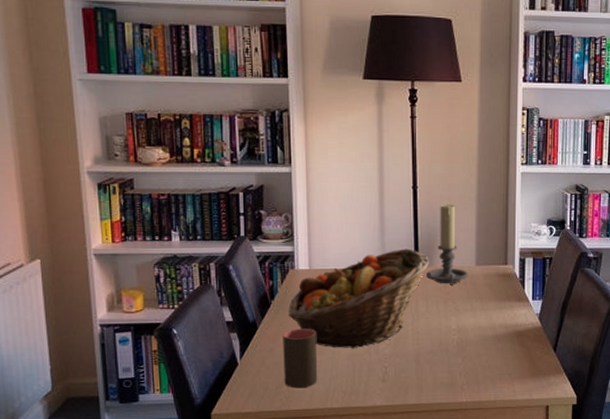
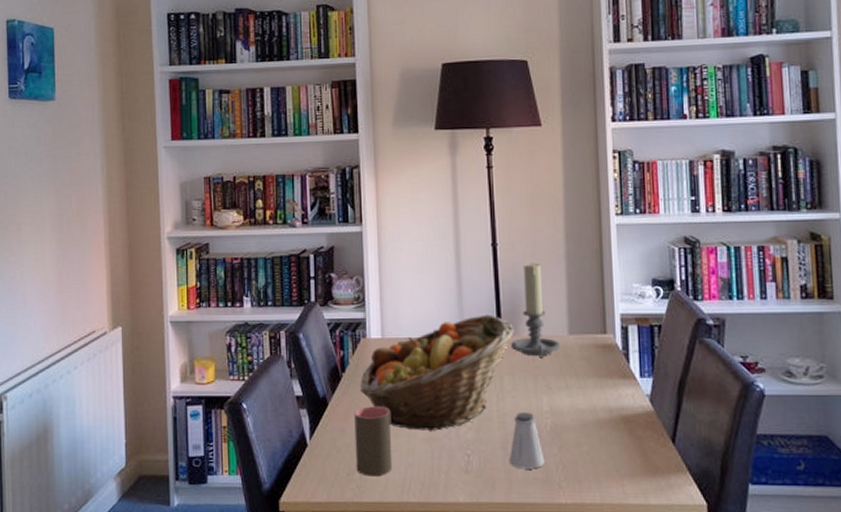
saltshaker: none [420,330,451,377] -> present [509,411,545,469]

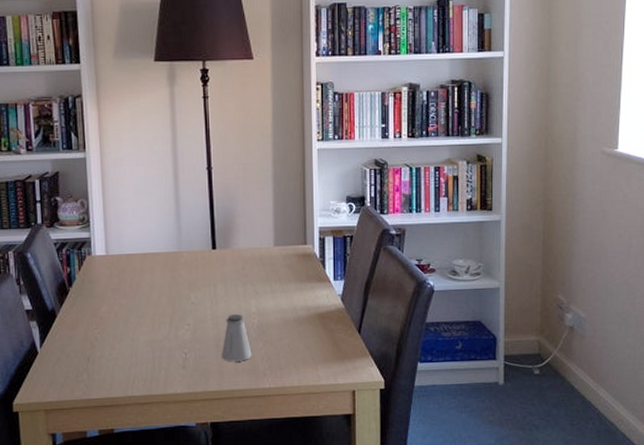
cup: present [354,406,393,477] -> none [81,315,118,377]
fruit basket: present [360,314,515,432] -> none [86,231,227,335]
candle holder: present [511,263,560,360] -> none [224,184,267,269]

